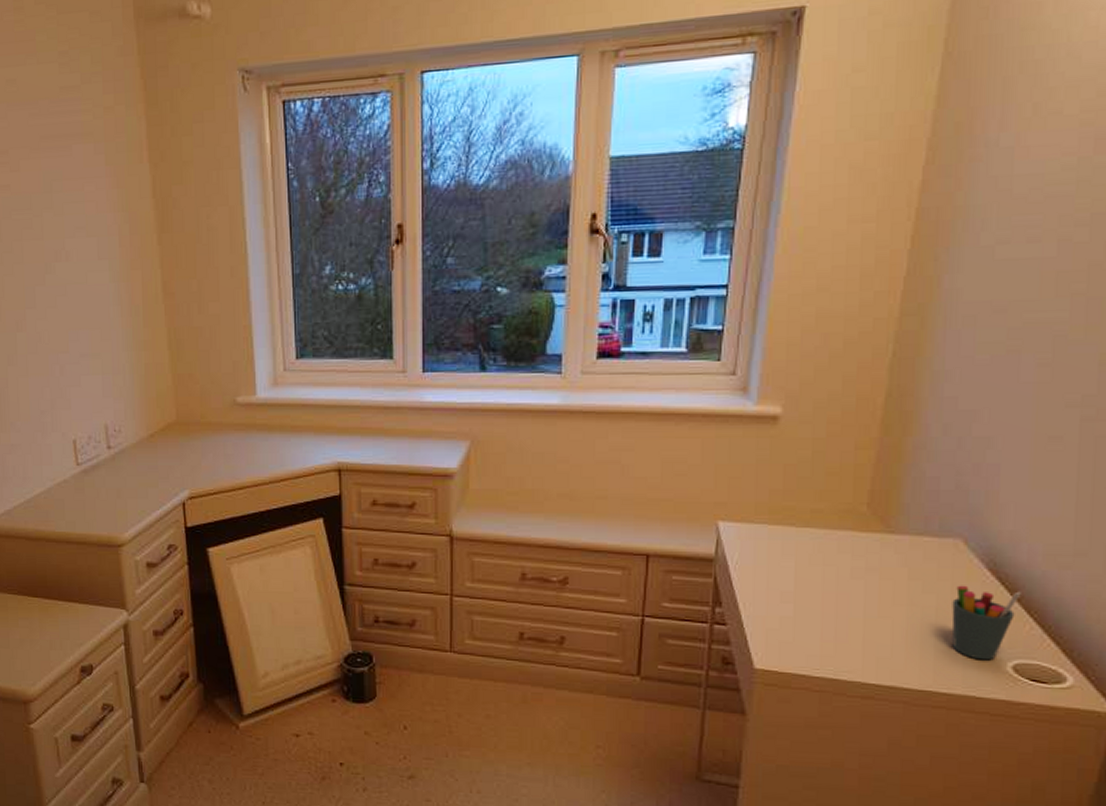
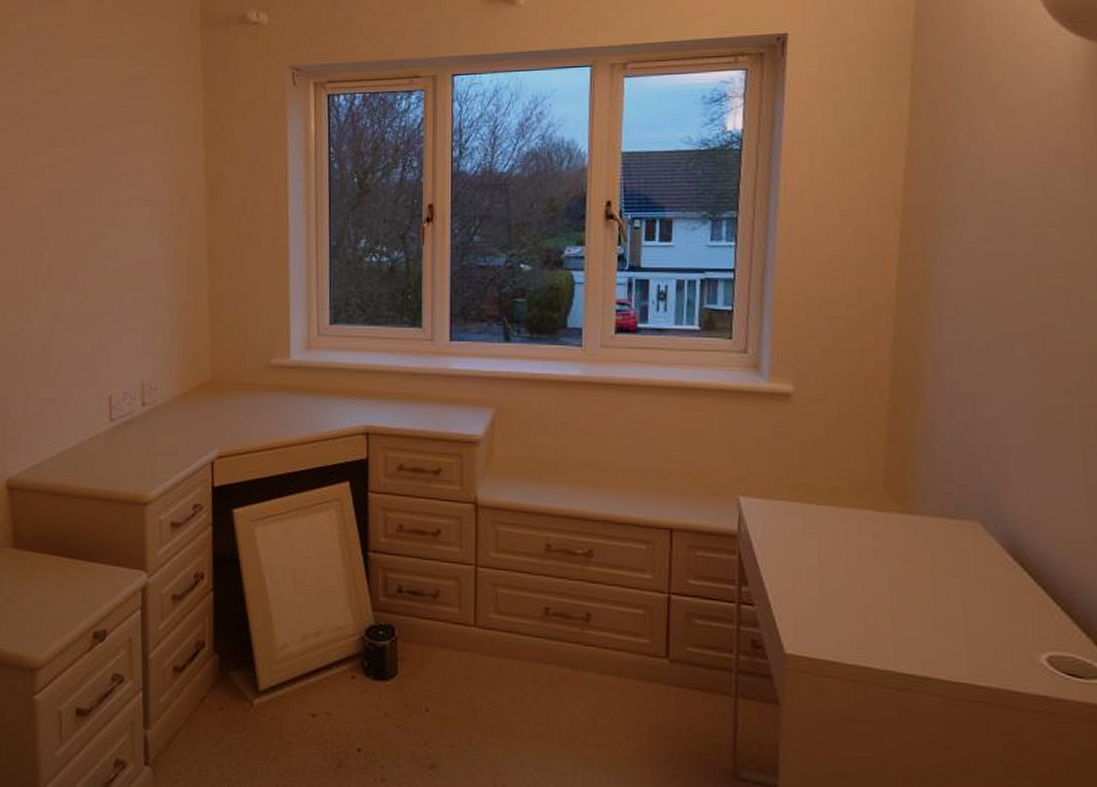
pen holder: present [951,585,1021,661] -> none [977,569,1046,652]

